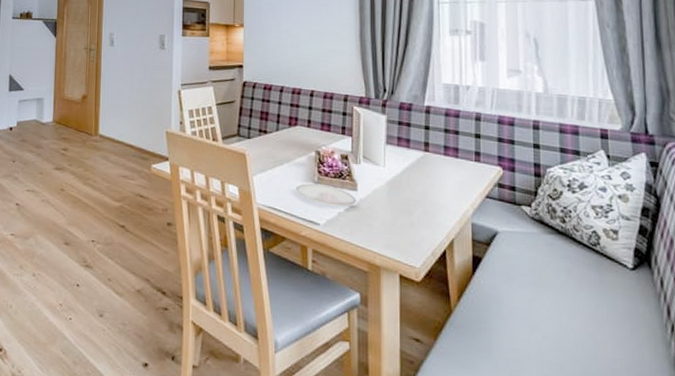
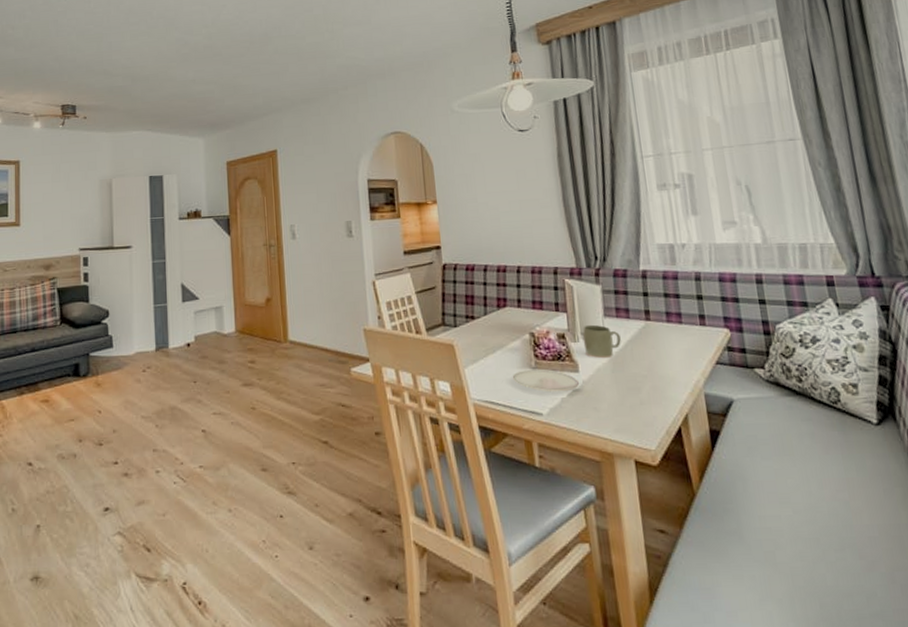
mug: none [364,149,399,182] -> present [582,324,621,359]

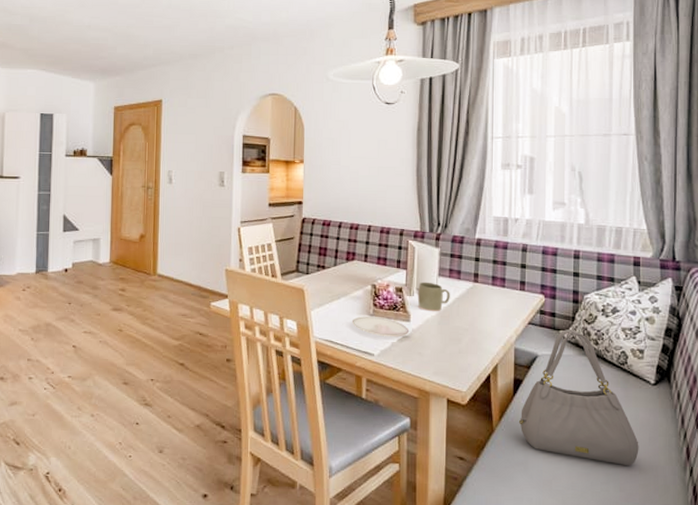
handbag: none [723,366,874,527] -> present [518,329,639,467]

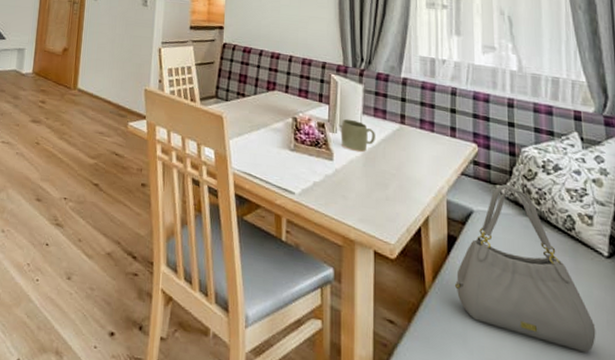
plate: present [351,315,410,338] -> none [271,150,333,177]

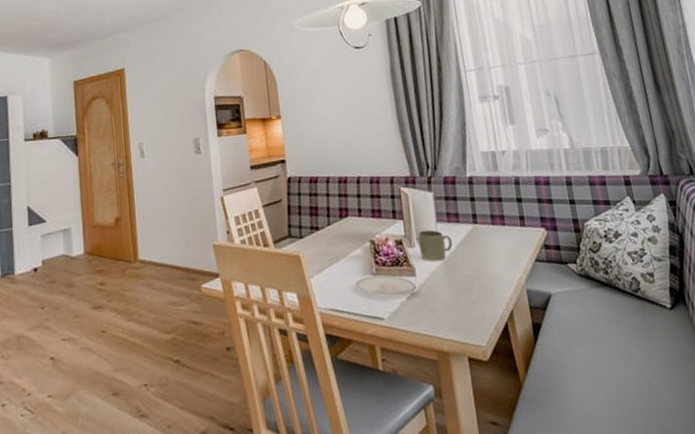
plate: none [271,150,333,177] -> present [355,275,417,297]
handbag: present [454,184,596,354] -> none [545,261,672,404]

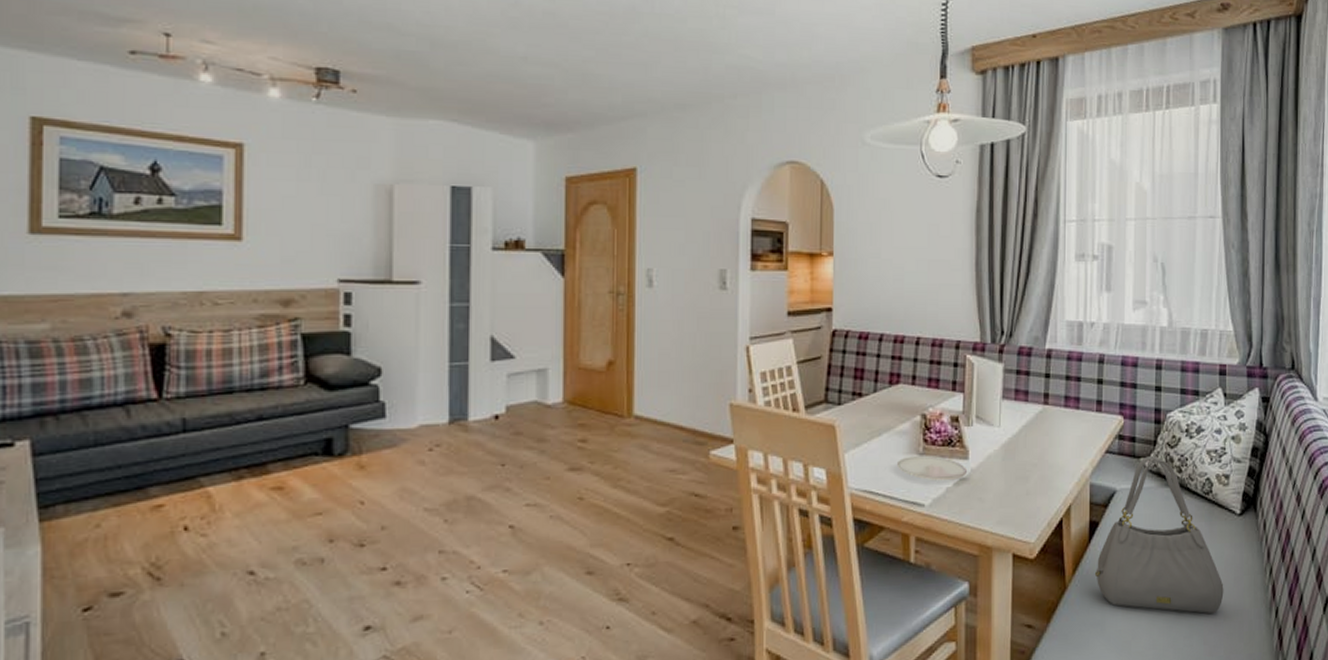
mug: present [417,229,453,262] -> none [977,407,1016,445]
handbag: none [545,261,672,404] -> present [1094,456,1224,614]

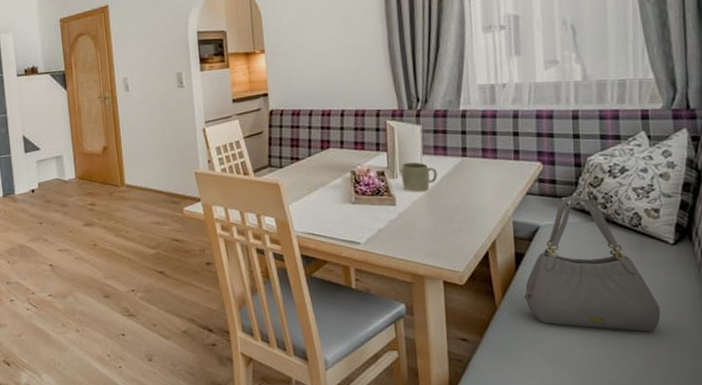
plate: present [896,455,968,481] -> none [333,203,396,224]
mug: none [977,407,1016,445] -> present [401,162,437,193]

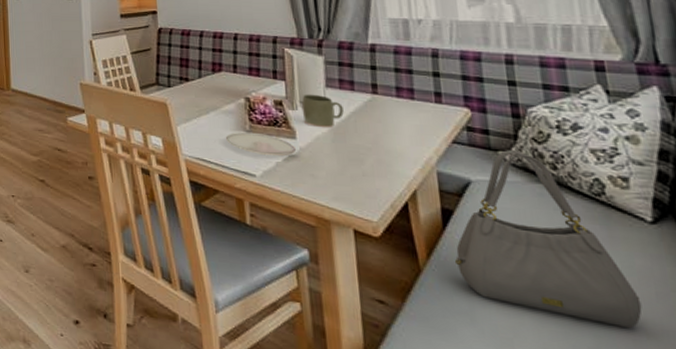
plate: none [333,203,396,224] -> present [225,132,297,157]

